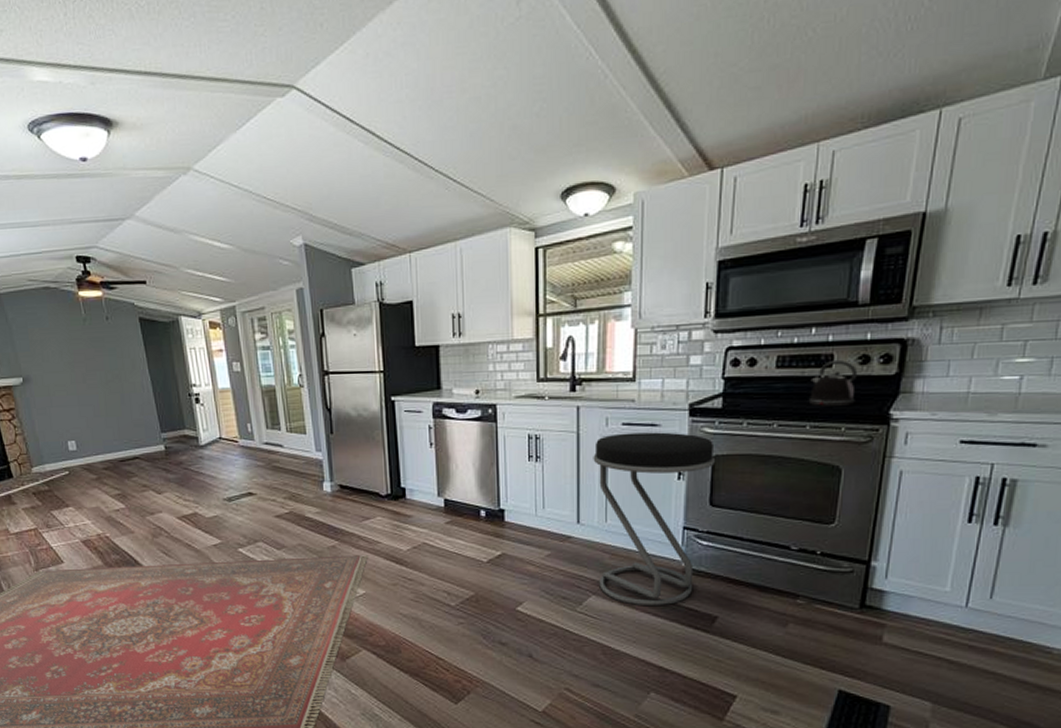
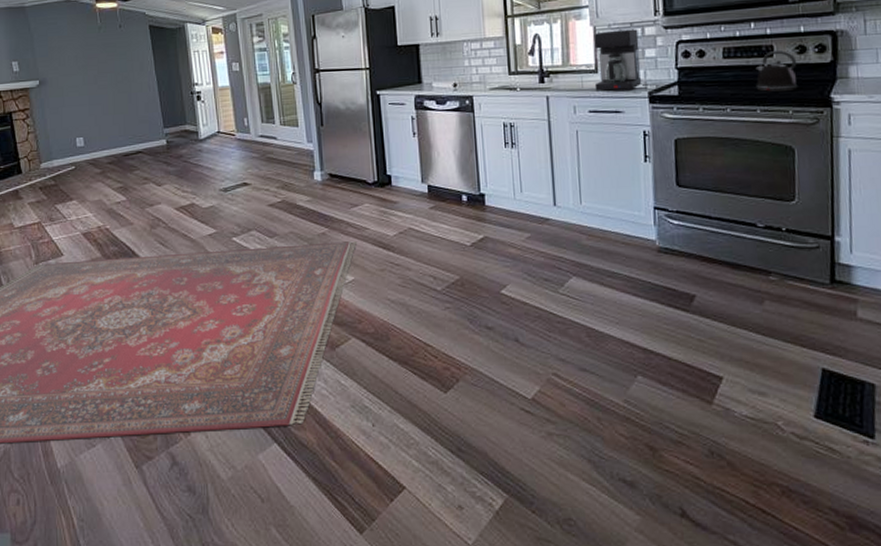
stool: present [593,432,716,607] -> none [564,118,678,287]
coffee maker: none [631,332,684,402] -> present [593,29,642,91]

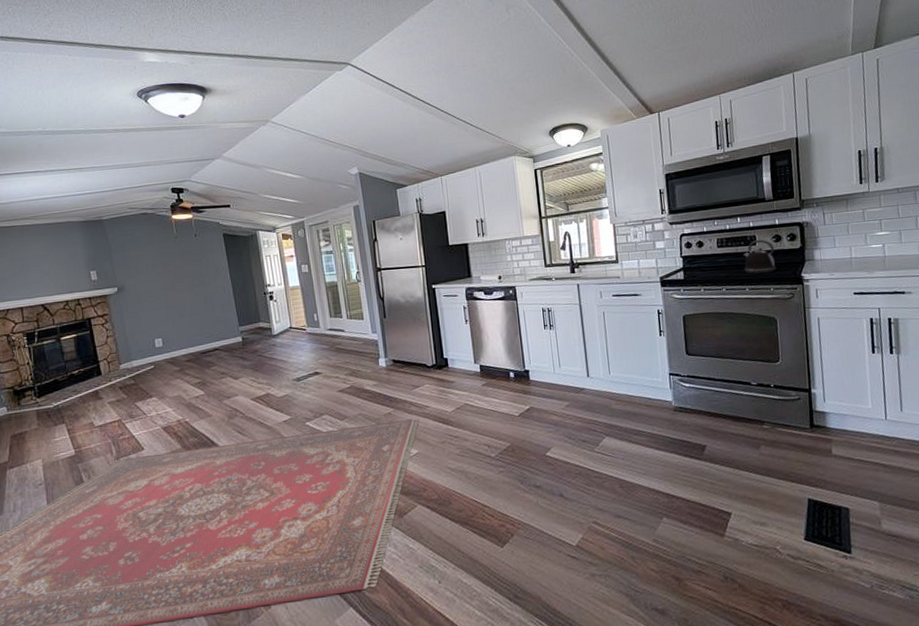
coffee maker: present [593,29,642,91] -> none [613,225,655,278]

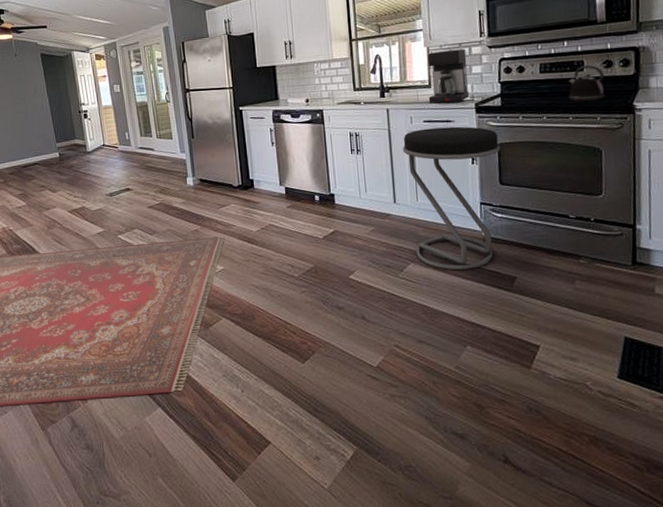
stool: none [593,299,686,443] -> present [402,126,501,271]
coffee maker: none [613,225,655,278] -> present [427,48,470,104]

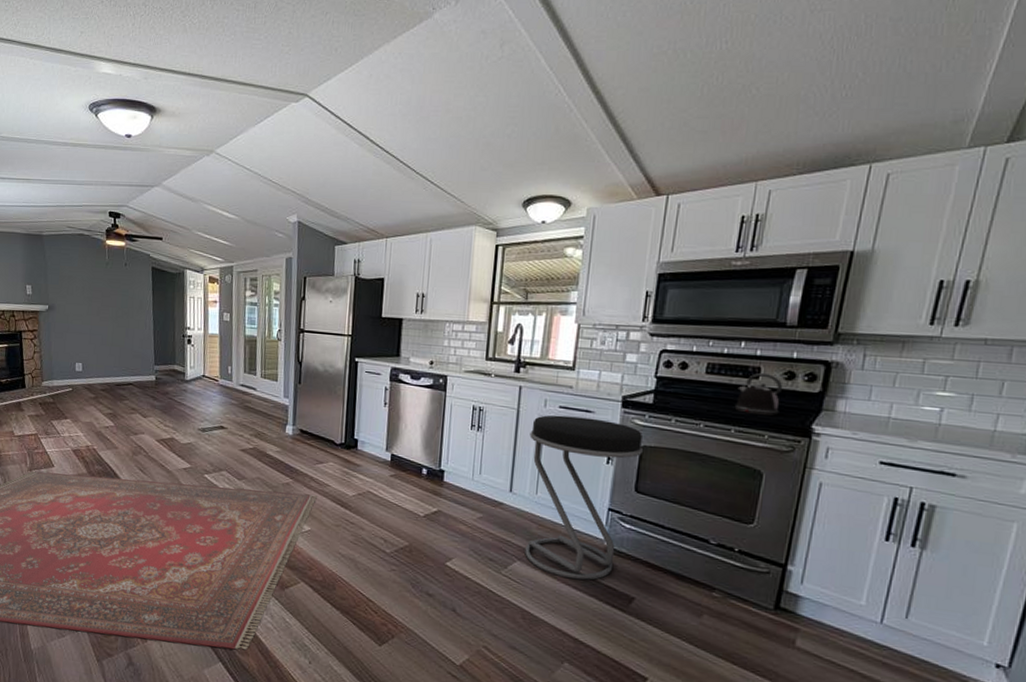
coffee maker: present [427,48,470,104] -> none [569,330,623,393]

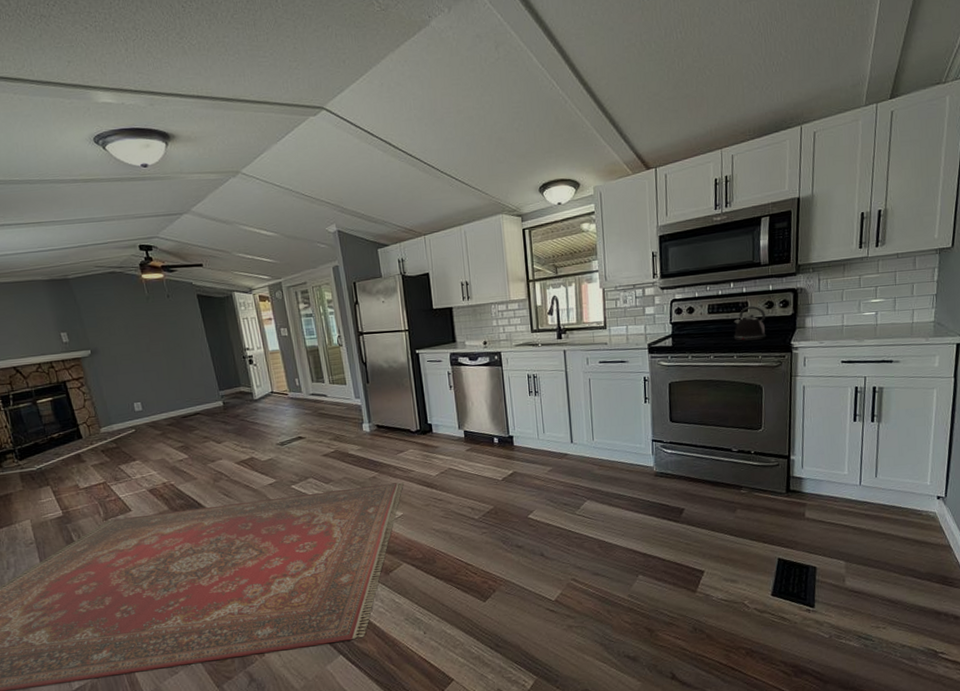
stool: present [525,415,644,581] -> none [579,366,672,506]

